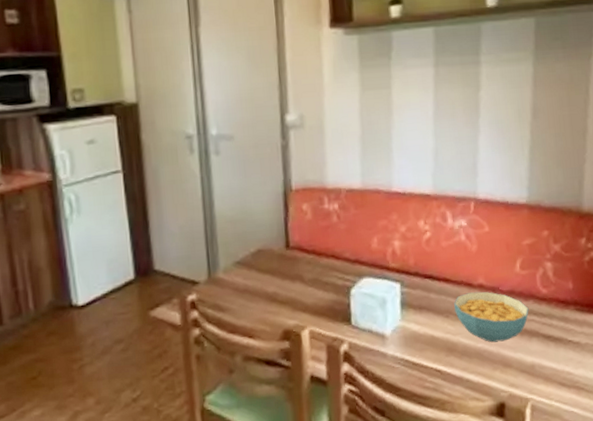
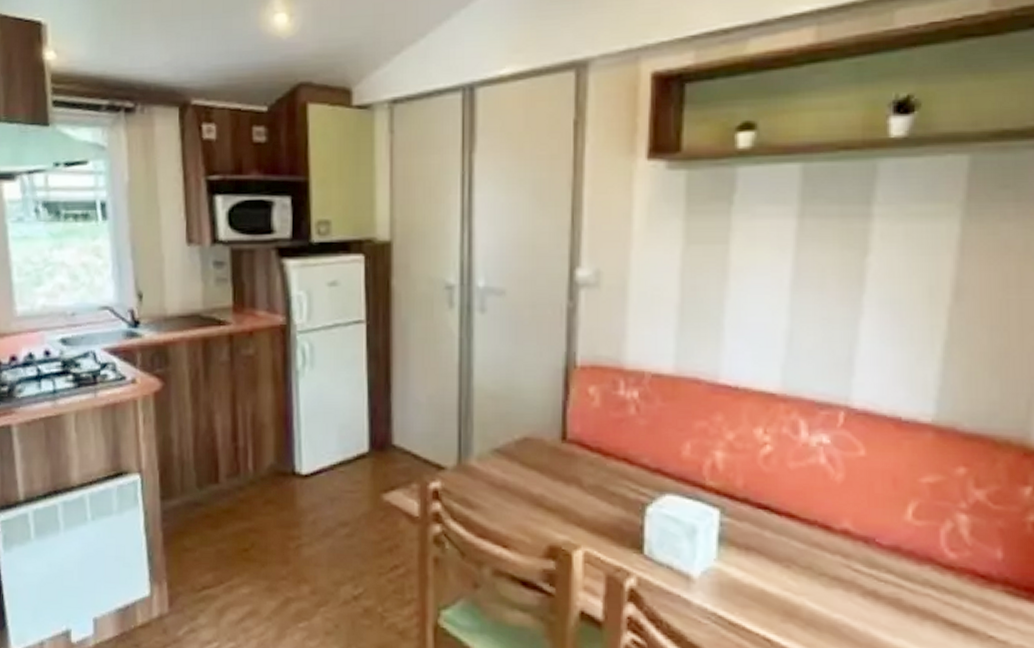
cereal bowl: present [454,291,529,343] -> none [800,539,923,618]

